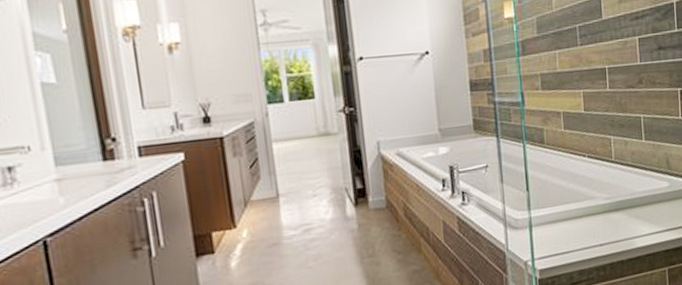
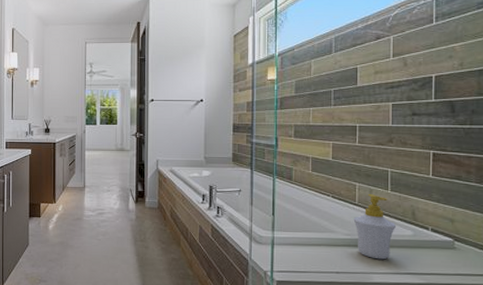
soap bottle: none [611,146,654,221] -> present [353,193,397,260]

